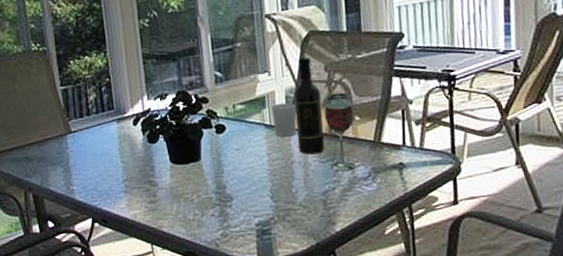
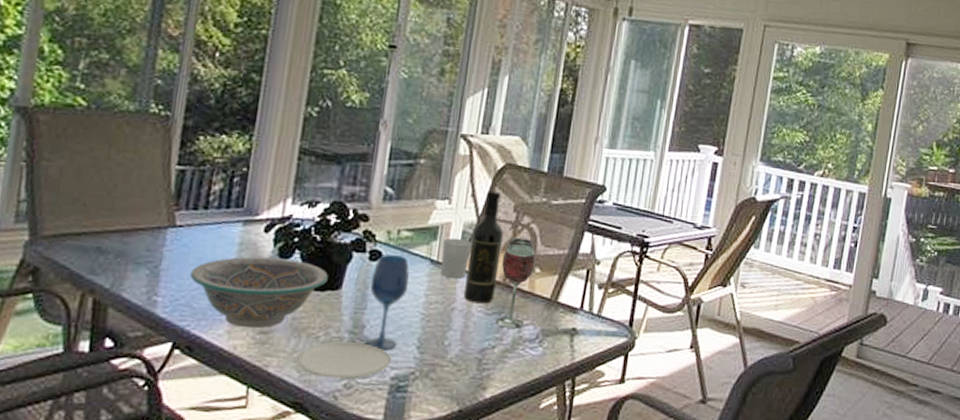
bowl: none [91,143,189,201] -> present [190,256,328,329]
plate: none [180,200,253,231] -> present [295,341,392,379]
wineglass: none [221,125,254,204] -> present [364,254,409,350]

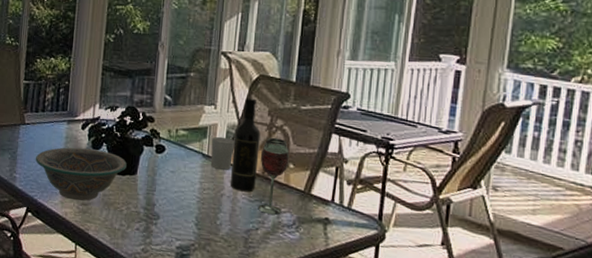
plate: present [295,341,392,379] -> none [107,215,177,245]
wineglass: present [364,254,409,350] -> none [155,148,187,225]

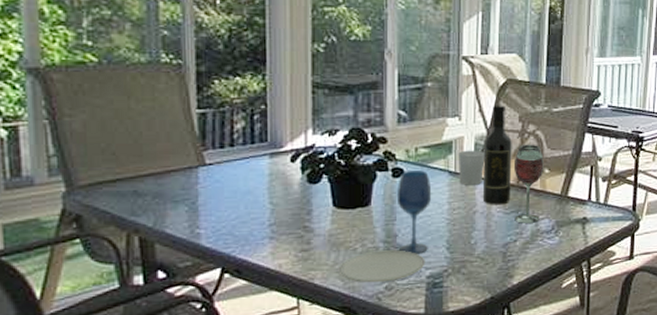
bowl: present [36,147,127,201] -> none [228,184,357,248]
plate: none [107,215,177,245] -> present [338,250,425,283]
wineglass: none [155,148,187,225] -> present [398,169,432,254]

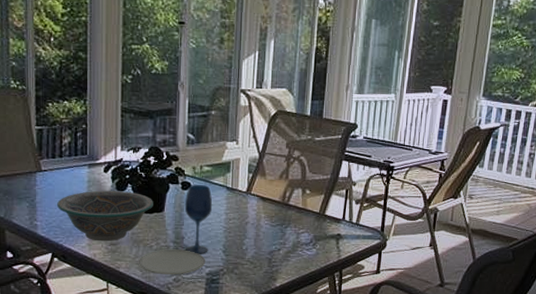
bowl: none [228,184,357,248] -> present [57,190,153,242]
candle holder: present [459,150,485,185] -> none [235,170,257,200]
wine bottle: present [482,105,512,205] -> none [253,132,280,218]
wineglass: present [513,144,544,223] -> none [279,167,306,236]

